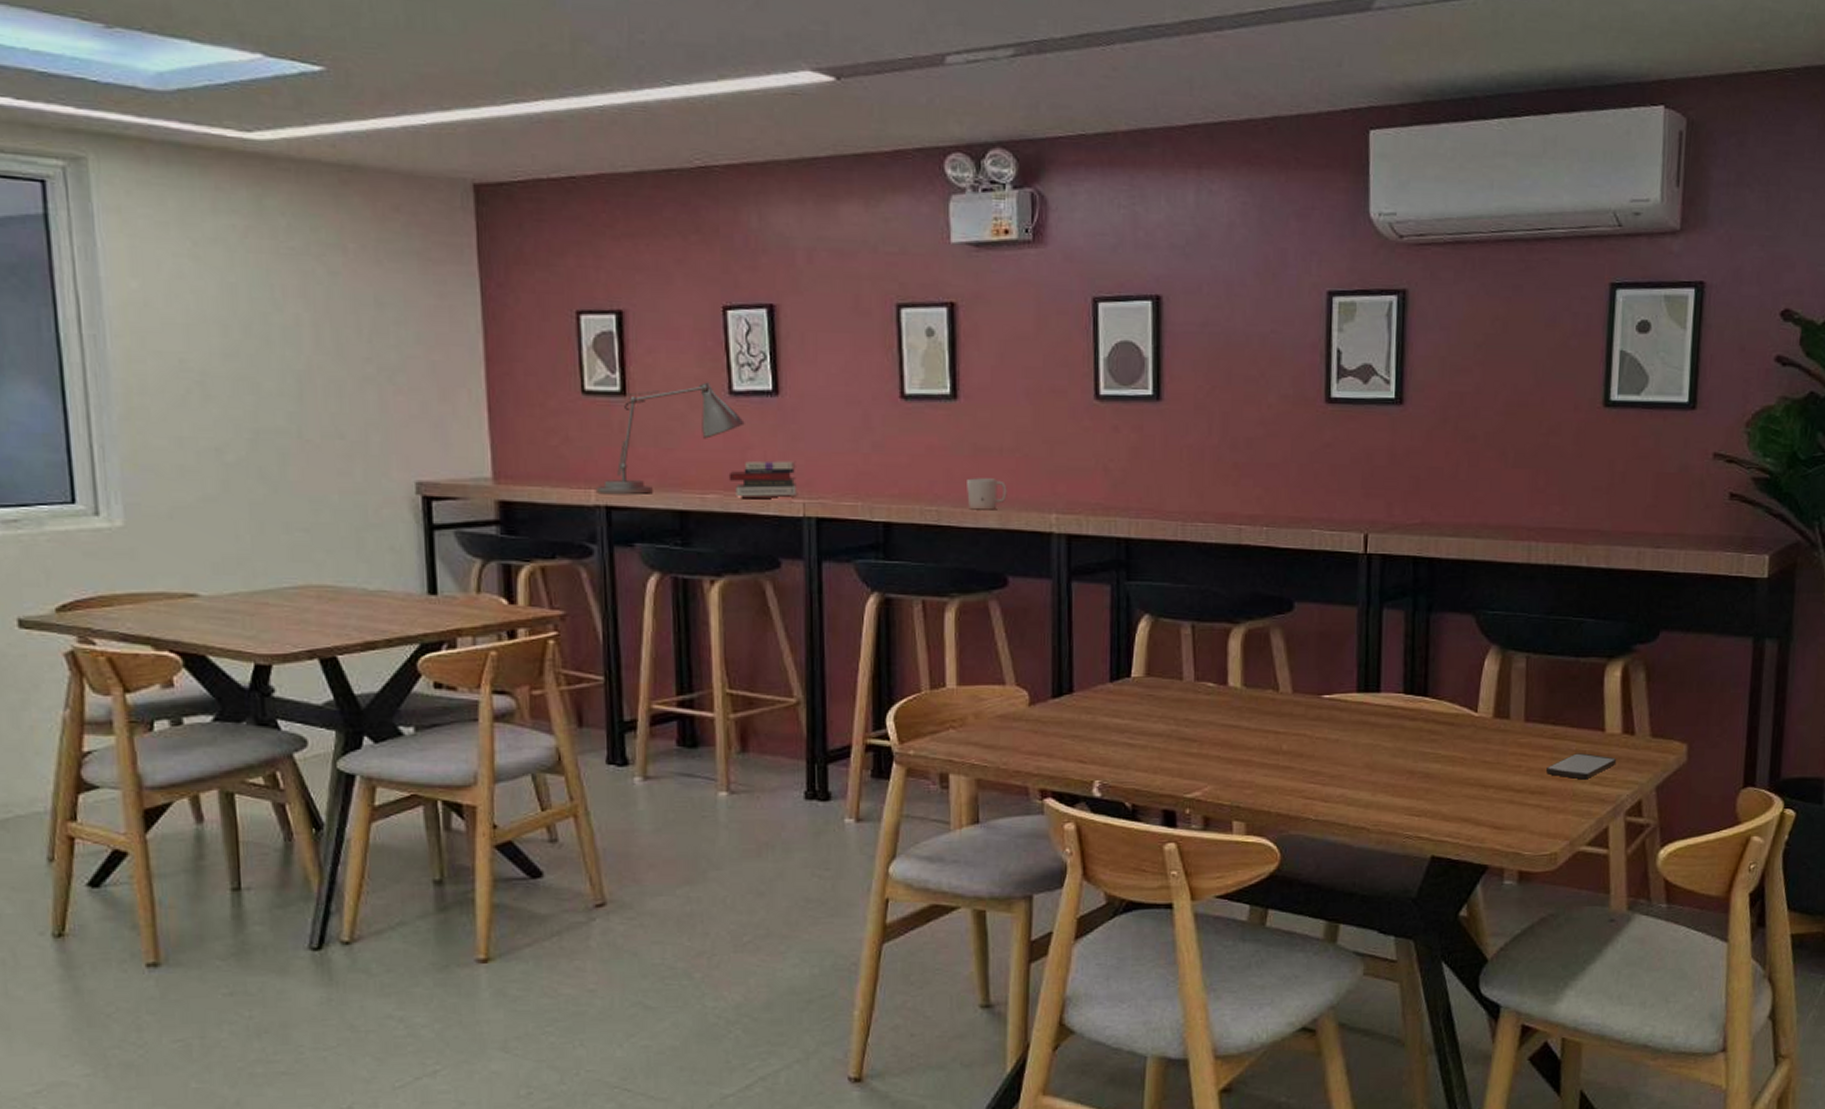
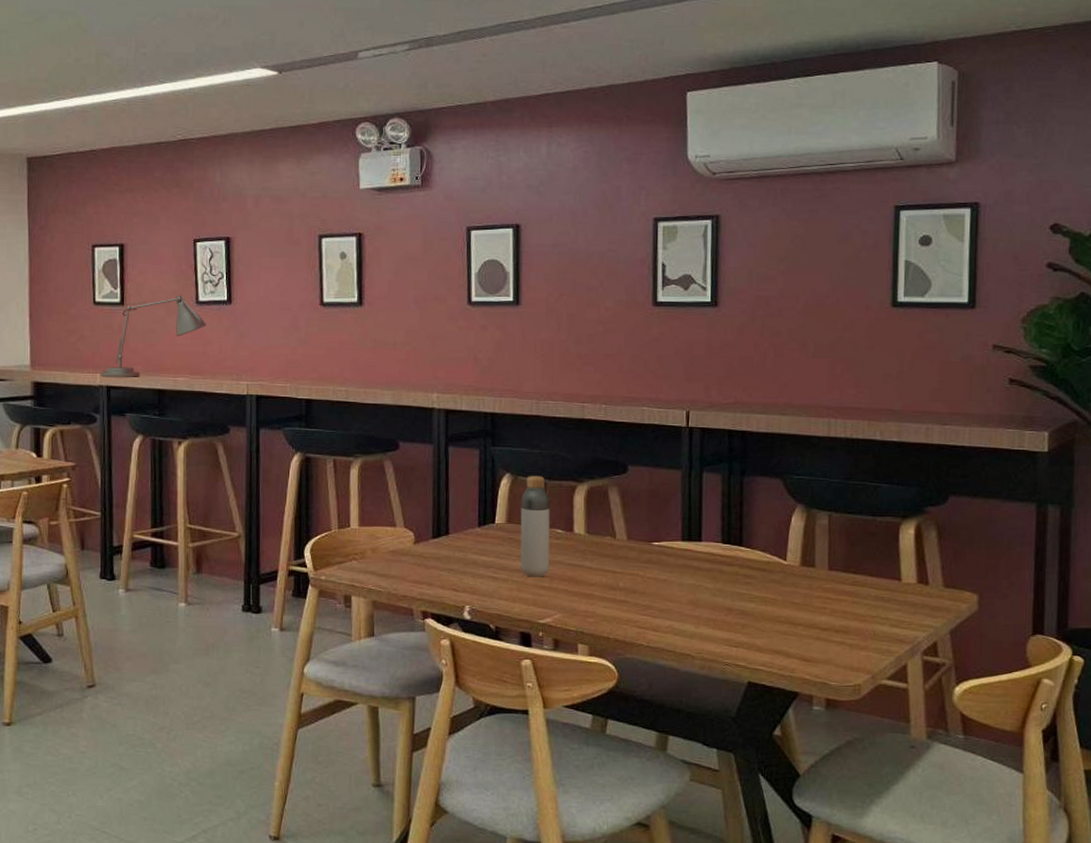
books: present [728,460,798,500] -> none [194,352,244,382]
mug: present [967,478,1007,510] -> none [369,365,400,390]
bottle: none [1162,617,1199,742] -> present [520,476,550,577]
smartphone: present [1546,753,1617,780] -> none [849,599,913,622]

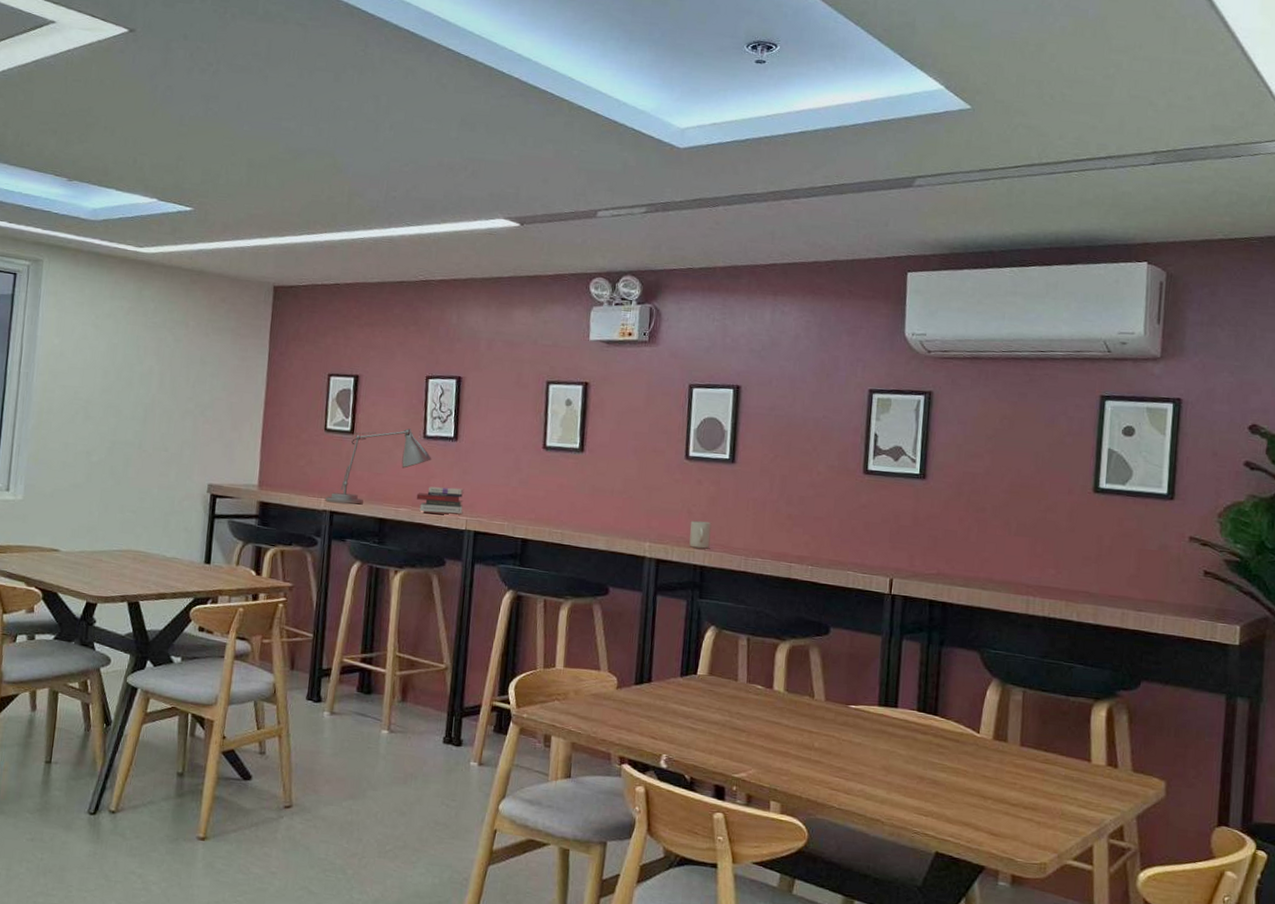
books: none [194,352,244,382] -> present [416,486,465,516]
cup: none [477,367,500,395] -> present [689,520,712,549]
bottle: present [520,476,550,577] -> none [719,630,753,732]

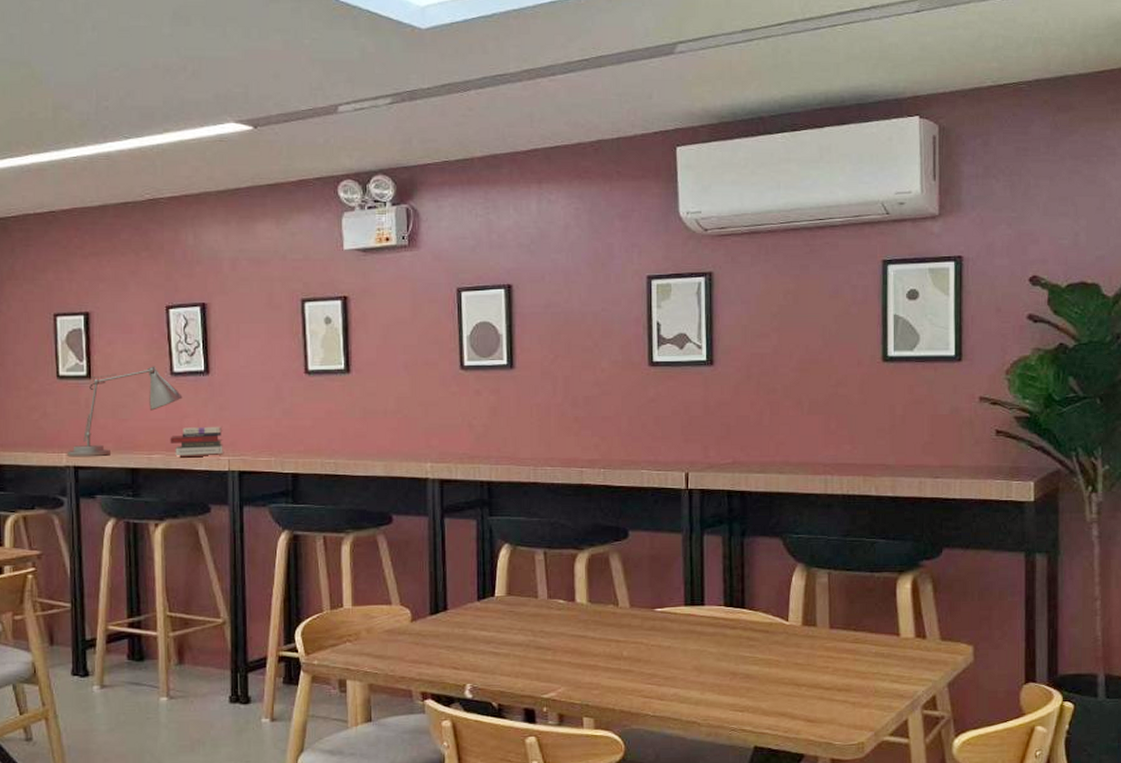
cup: present [689,520,712,549] -> none [472,433,496,463]

